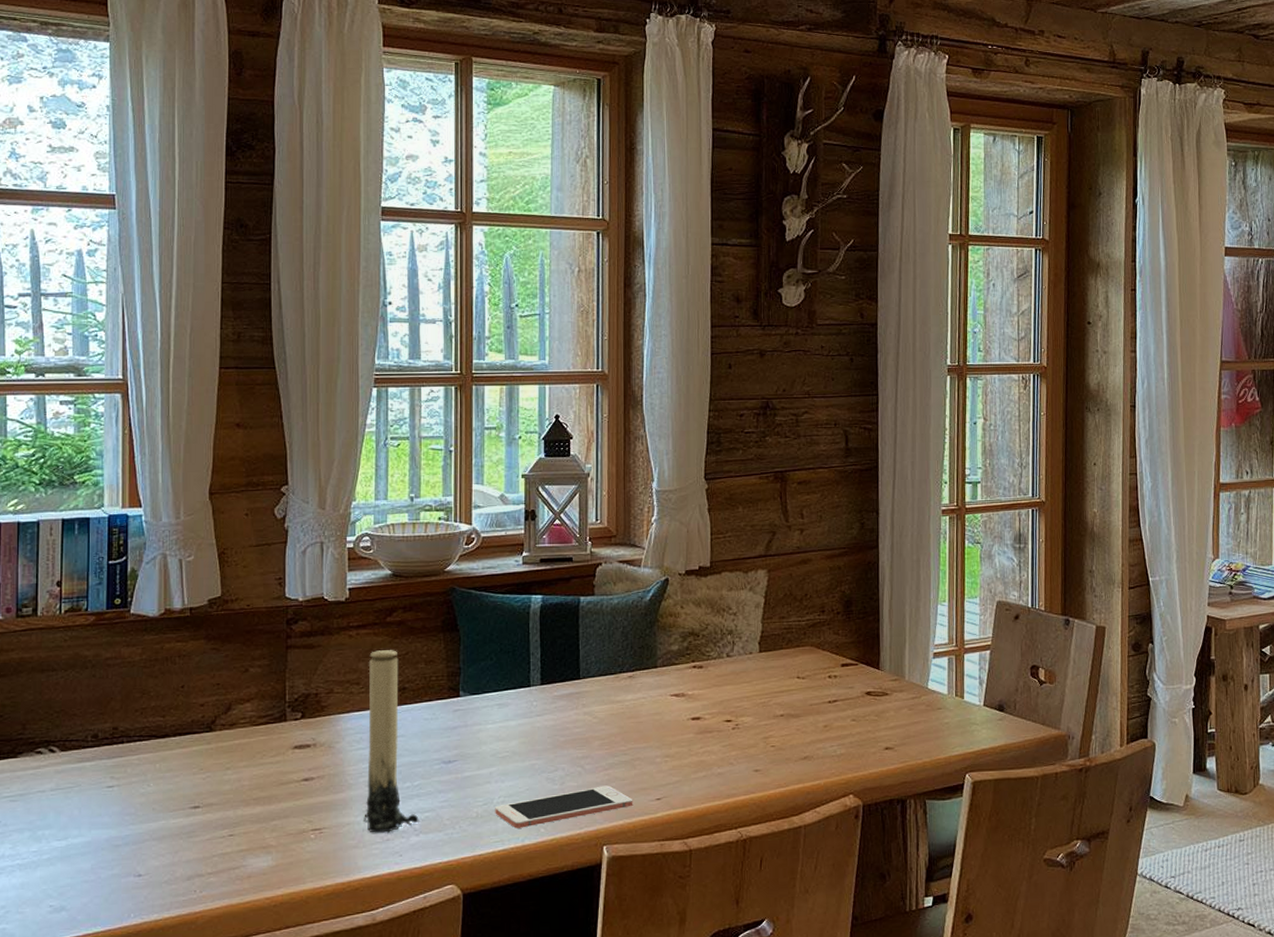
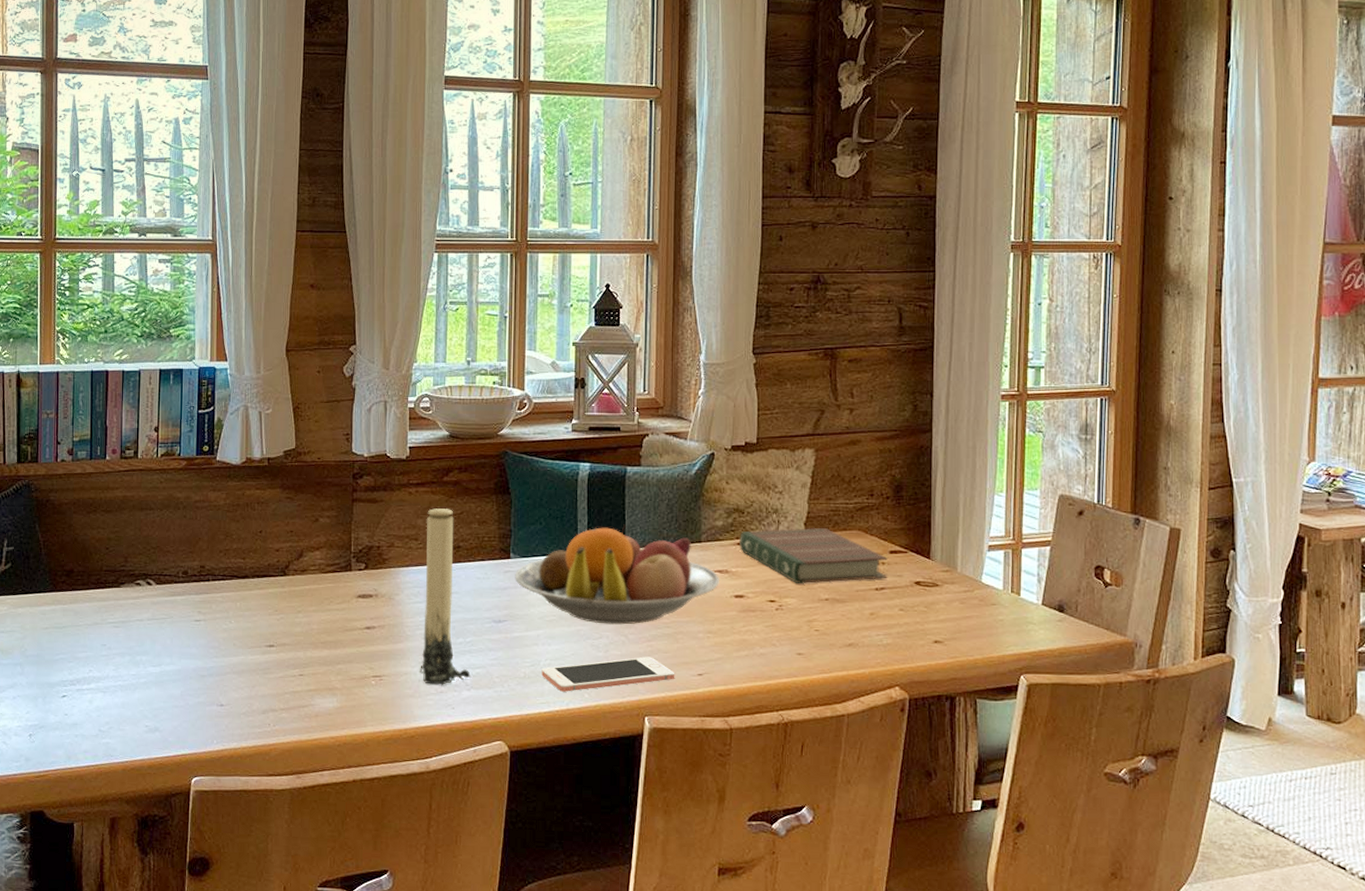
fruit bowl: none [465,654,677,757] -> present [515,524,720,625]
book: none [695,645,840,702] -> present [739,527,887,583]

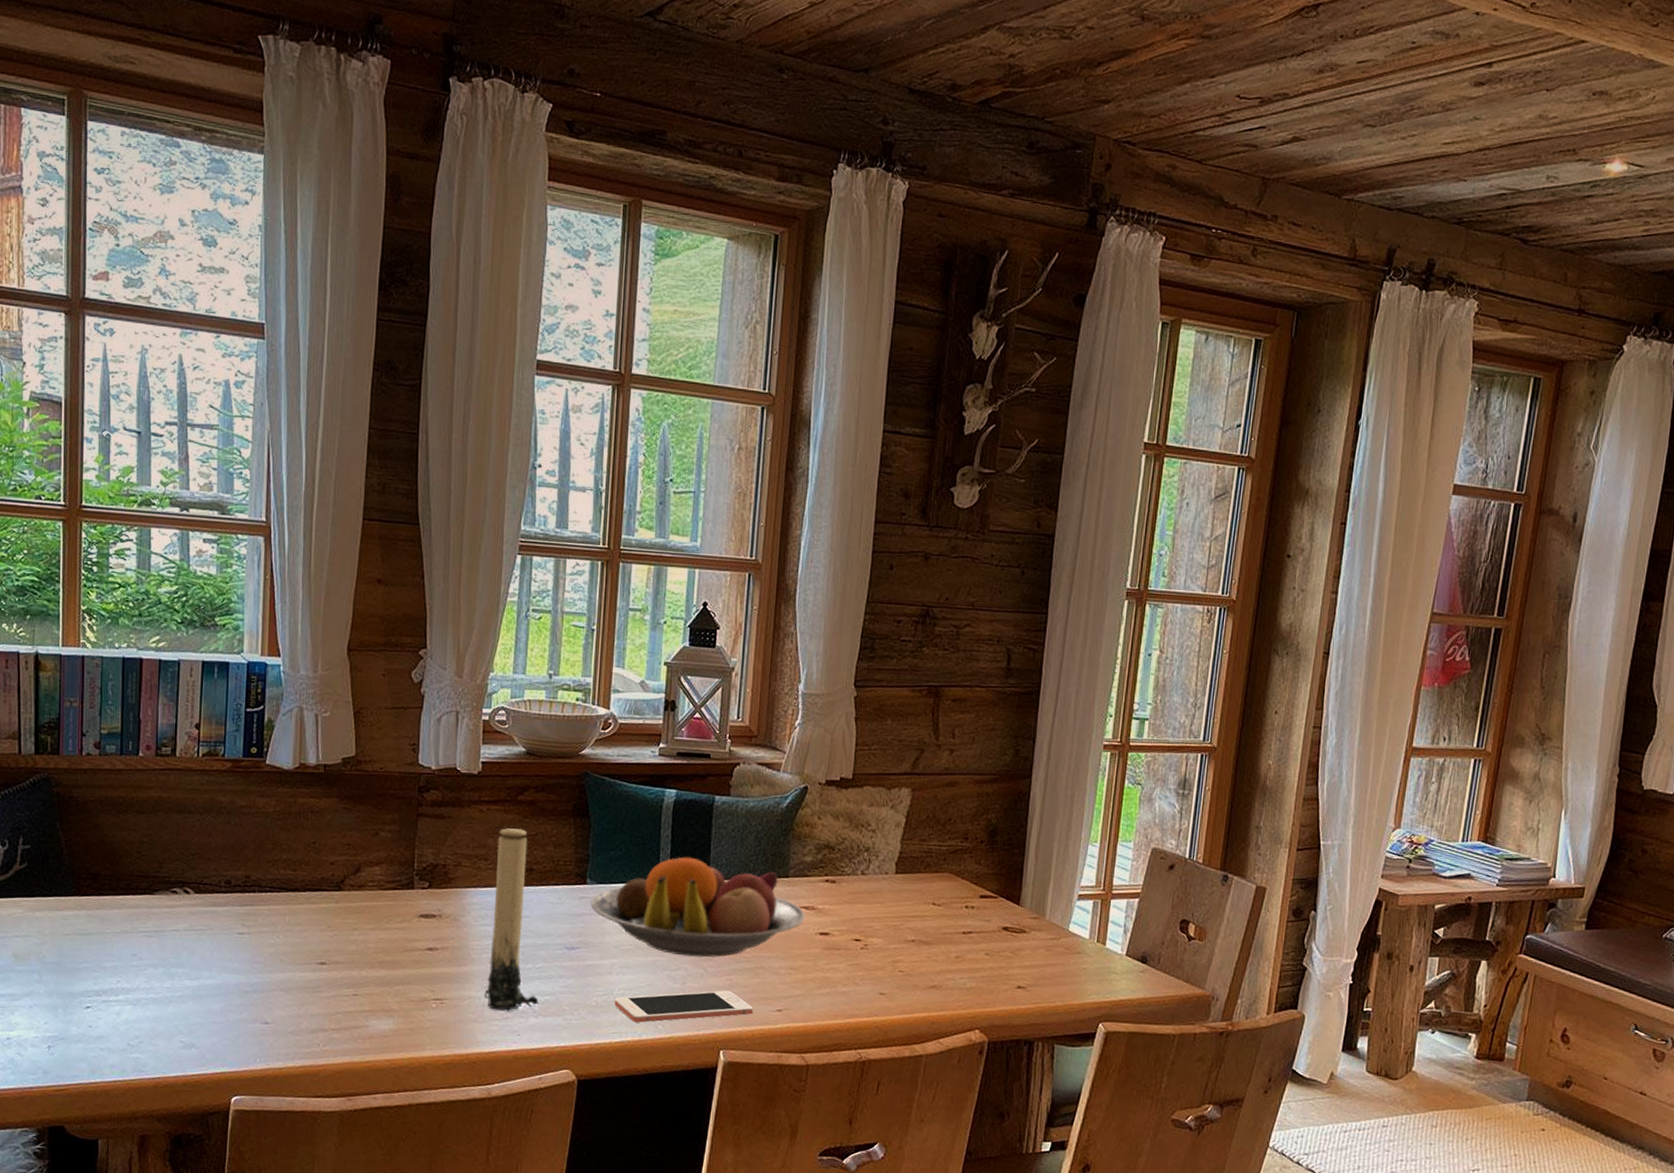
book: present [739,527,887,583] -> none [828,868,977,924]

